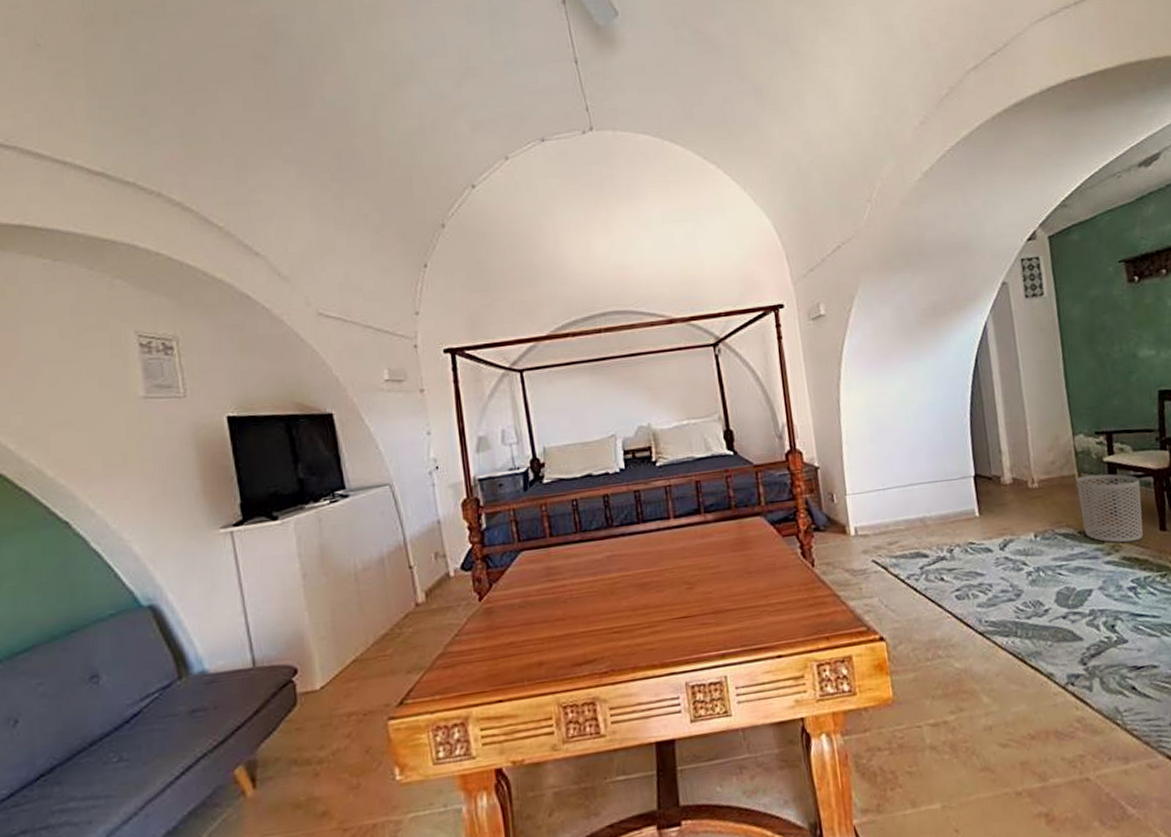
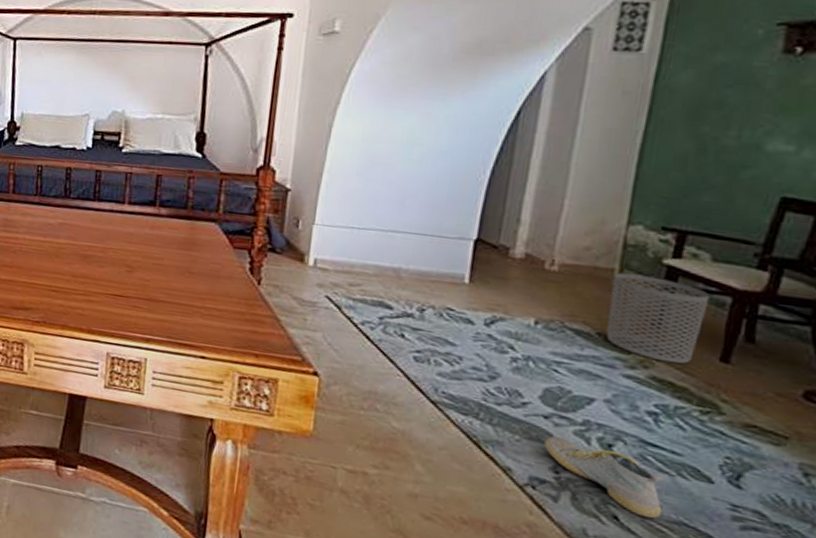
shoe: none [1069,629,1162,680] -> present [544,436,664,519]

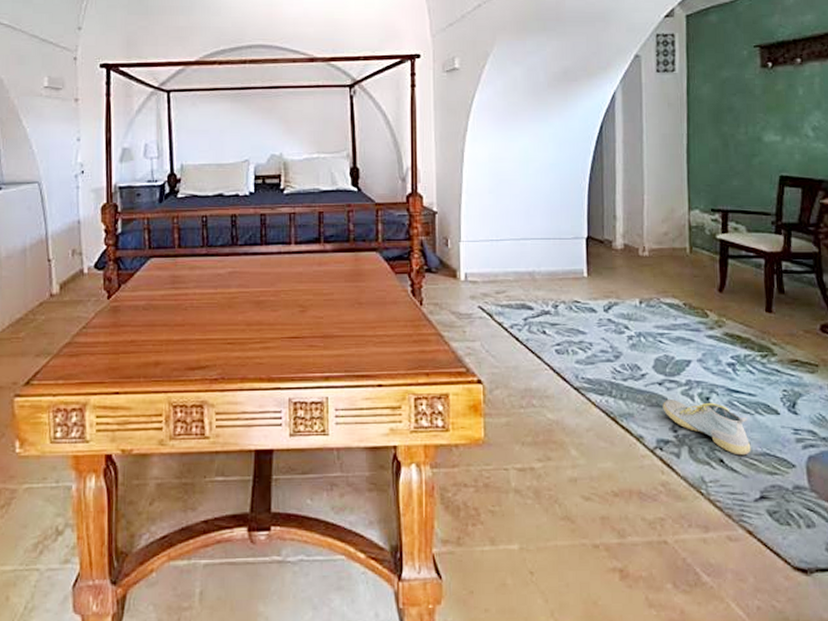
waste bin: present [606,272,710,364] -> none [686,250,751,319]

